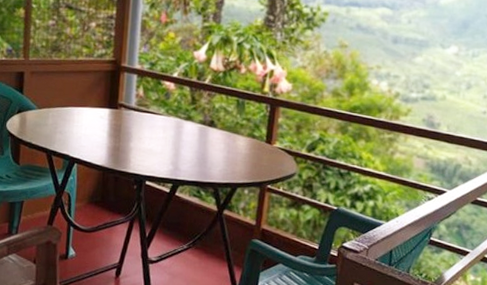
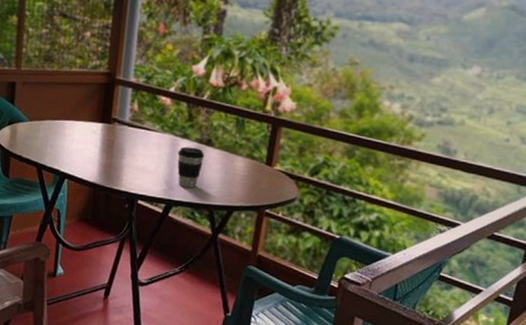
coffee cup: none [182,128,208,168] -> present [177,146,205,189]

